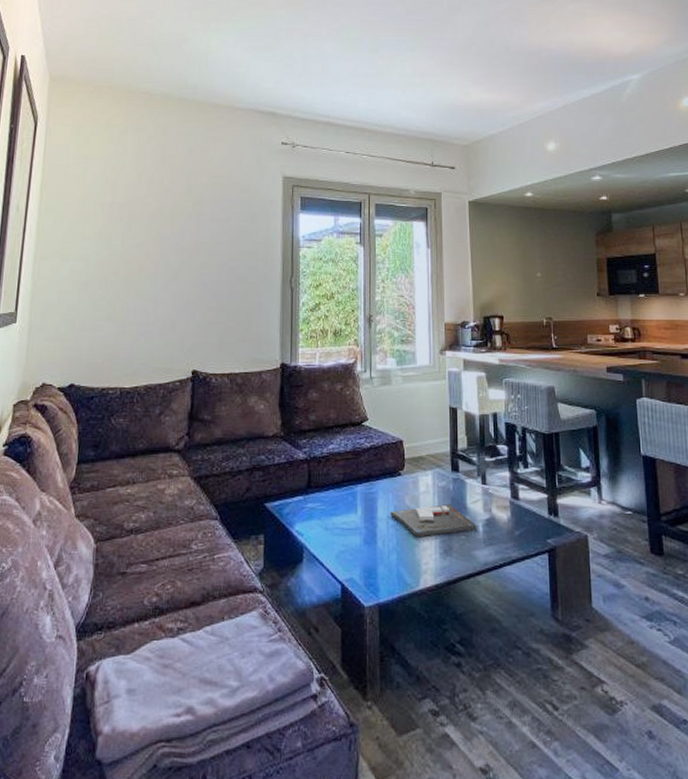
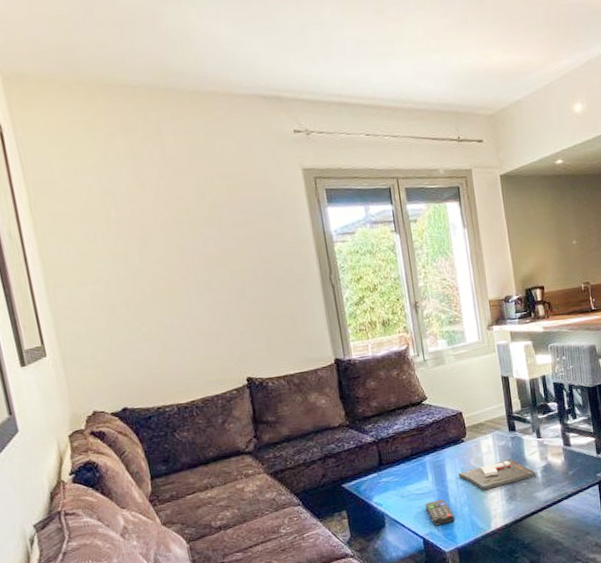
remote control: none [349,540,379,572] -> present [425,499,455,526]

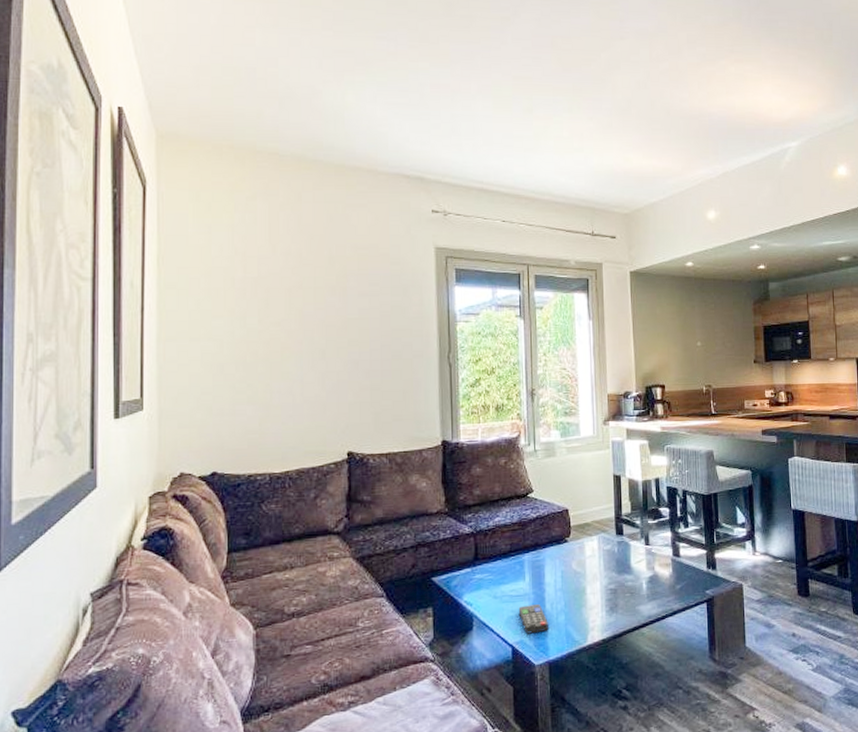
board game: present [458,459,536,490] -> none [558,565,641,597]

